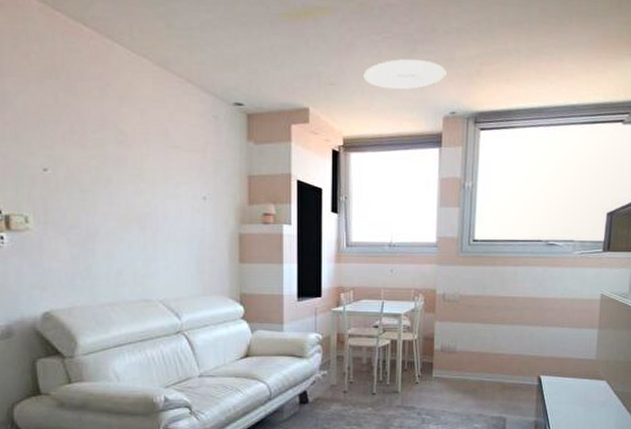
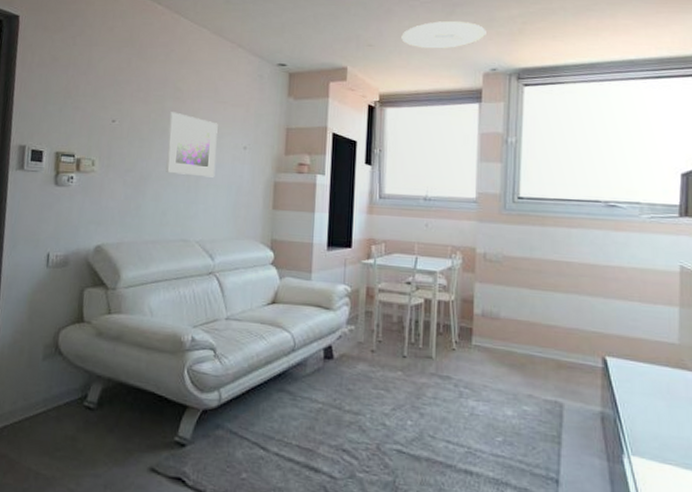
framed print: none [114,158,174,232] -> present [166,112,218,178]

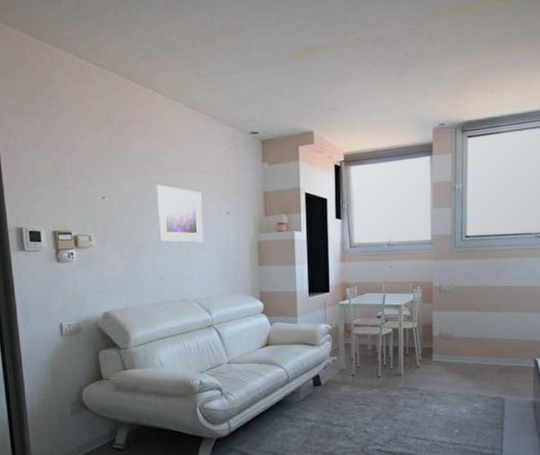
ceiling light: present [401,20,486,49] -> none [360,80,434,109]

